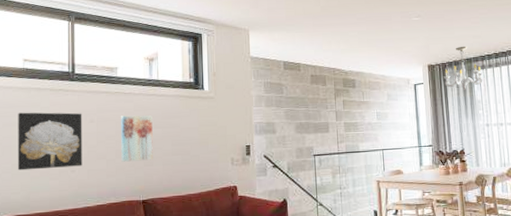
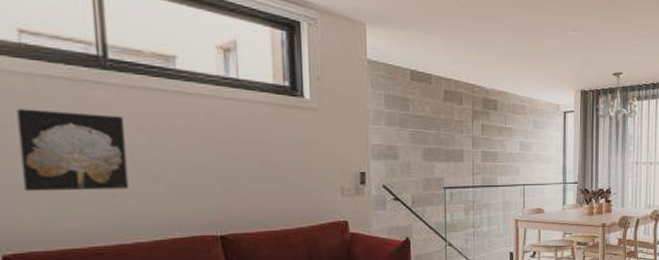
wall art: present [121,115,153,162] -> none [184,124,234,186]

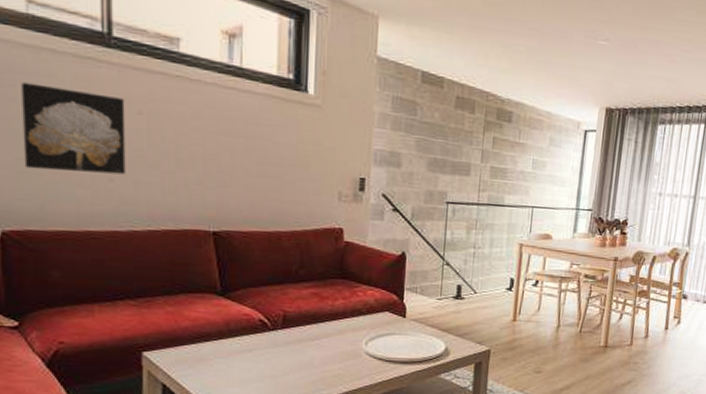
chandelier: present [596,71,639,123] -> none [621,90,670,148]

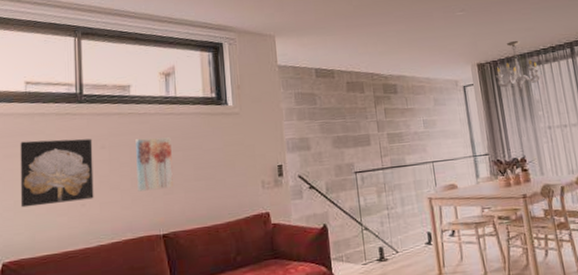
wall art: none [184,111,231,180] -> present [136,137,173,192]
chandelier: none [621,90,670,148] -> present [495,40,540,90]

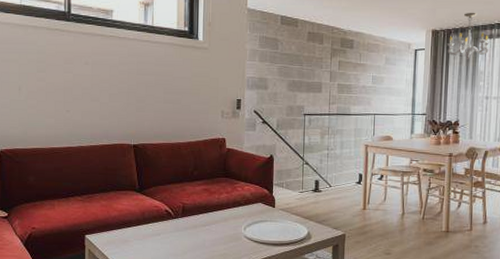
wall art: present [20,138,94,208] -> none [15,49,78,107]
wall art: present [136,137,173,192] -> none [114,60,146,107]

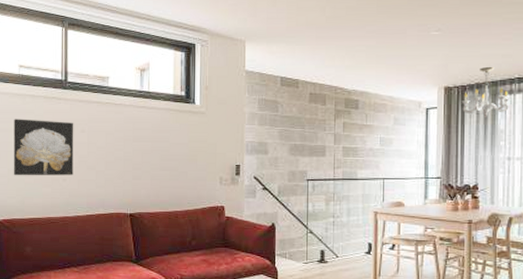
wall art: none [15,49,78,107] -> present [13,119,74,176]

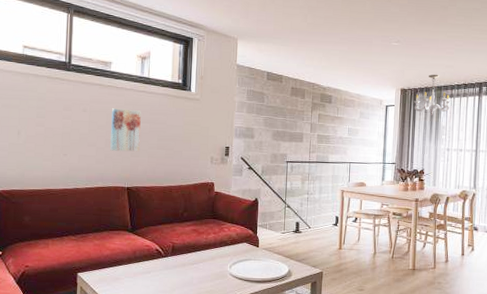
wall art: present [13,119,74,176] -> none [14,96,76,151]
wall art: none [111,127,142,174] -> present [110,108,141,152]

